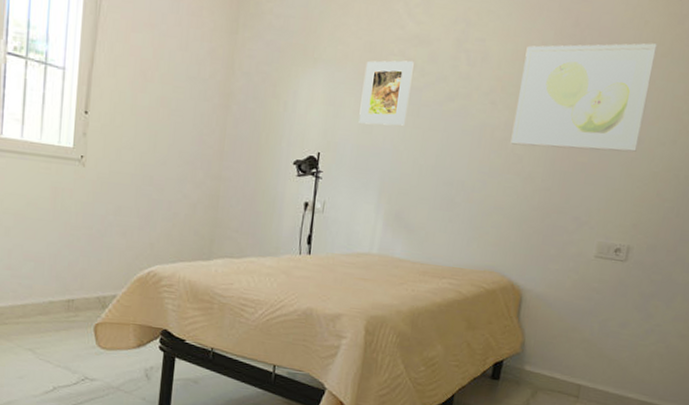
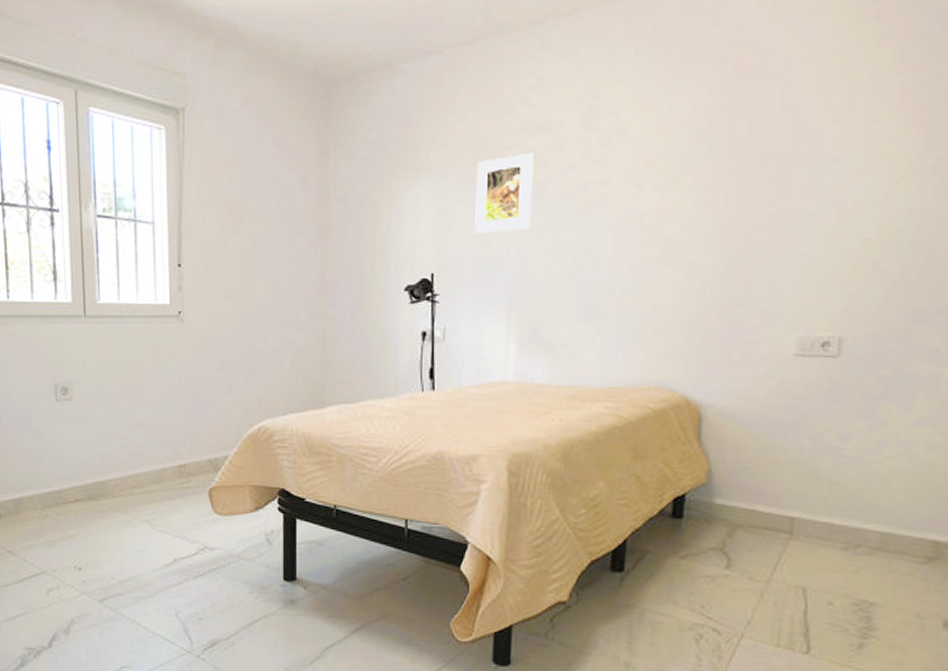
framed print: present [510,43,657,153] -> none [665,78,851,231]

